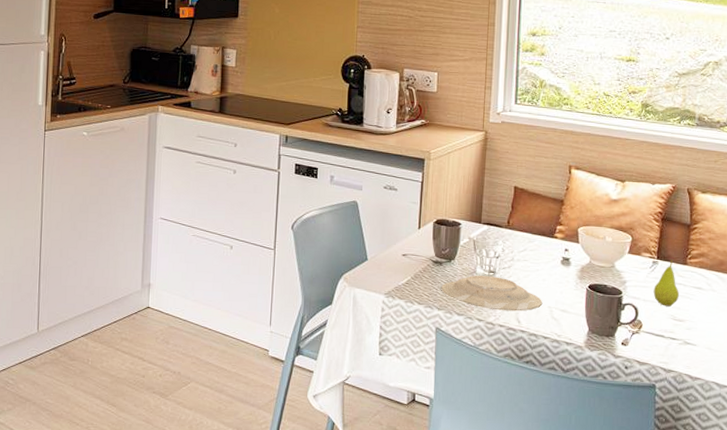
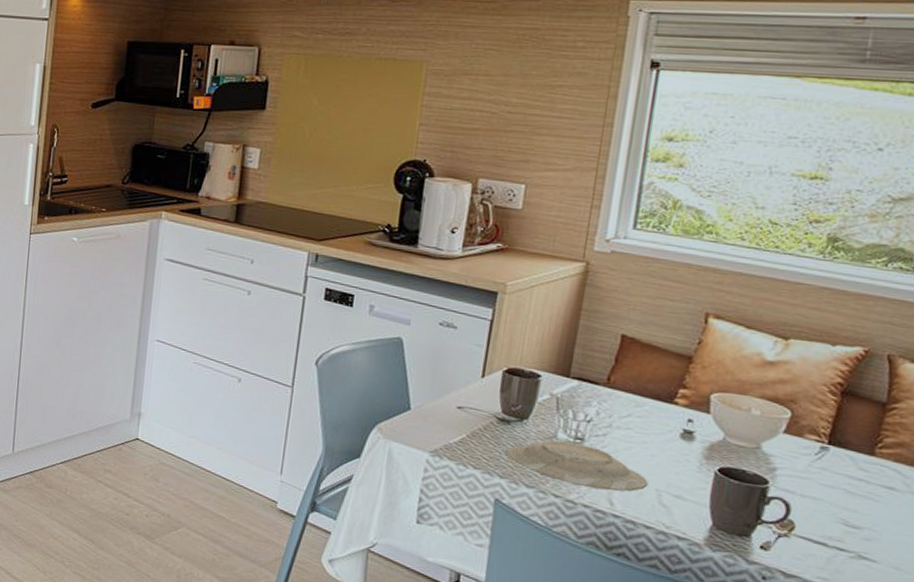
fruit: present [653,258,679,307] -> none [816,445,858,508]

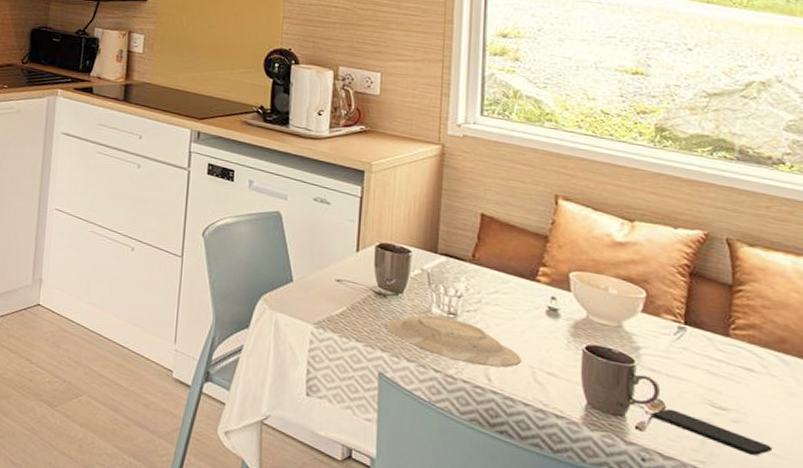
smartphone: none [780,528,902,573] -> present [652,408,773,456]

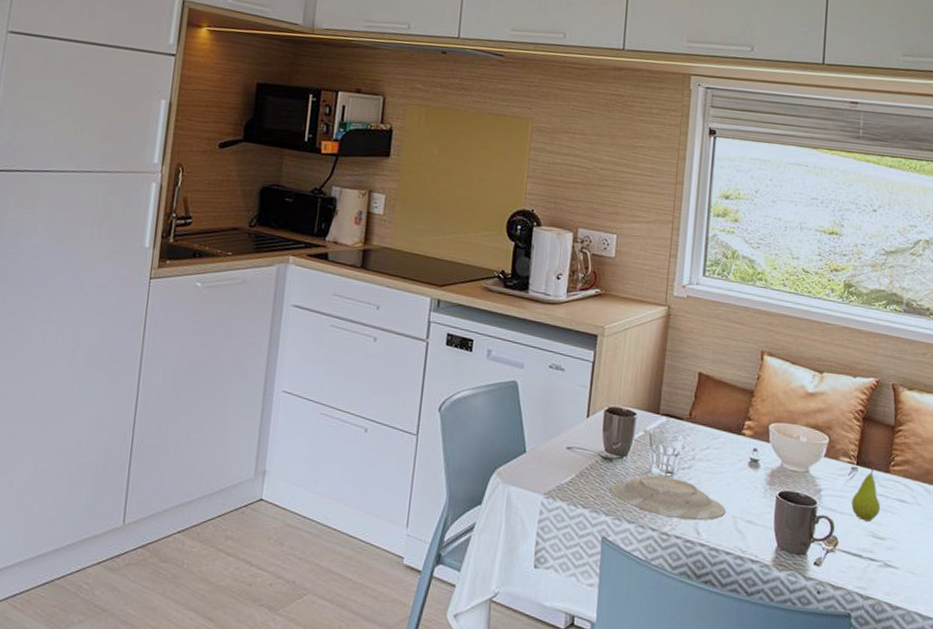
smartphone: present [652,408,773,456] -> none [828,543,915,578]
fruit: none [680,326,719,389] -> present [851,465,880,522]

